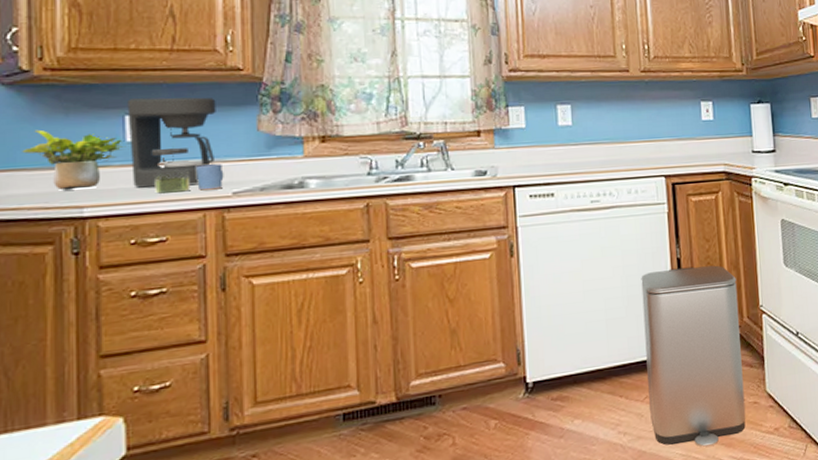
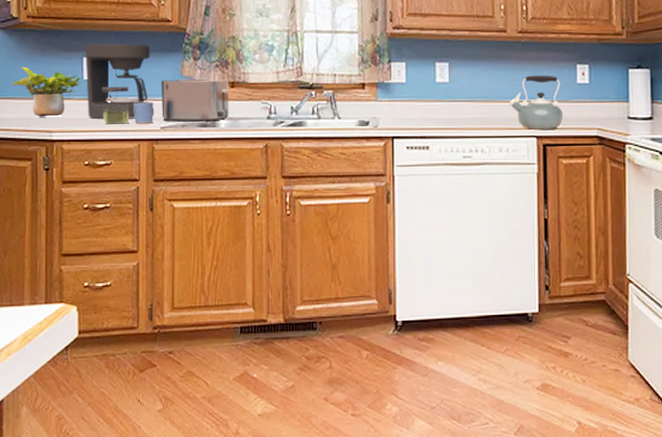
toaster: none [231,133,321,185] -> present [161,78,230,122]
kettle: none [635,113,691,169] -> present [509,75,564,130]
pedal bin: present [641,265,746,447] -> none [508,228,606,406]

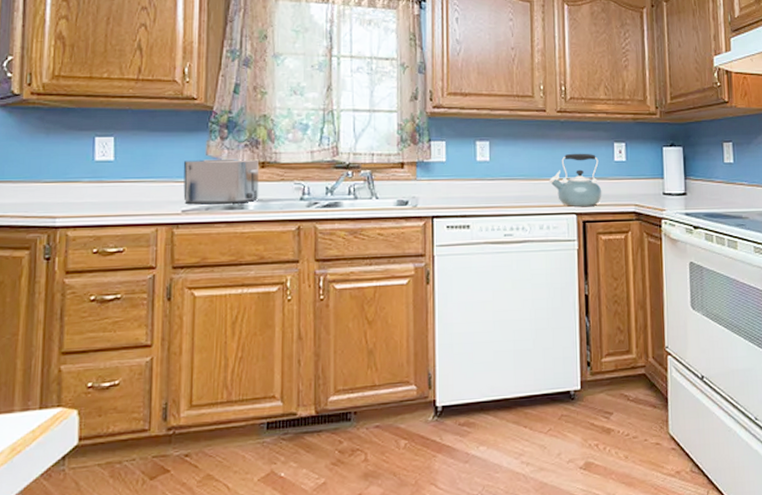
potted plant: present [12,66,84,118] -> none [9,147,95,203]
coffee maker: present [85,43,150,119] -> none [97,122,172,203]
jar: present [101,86,129,124] -> none [115,167,147,208]
mug: present [133,102,154,124] -> none [151,184,175,207]

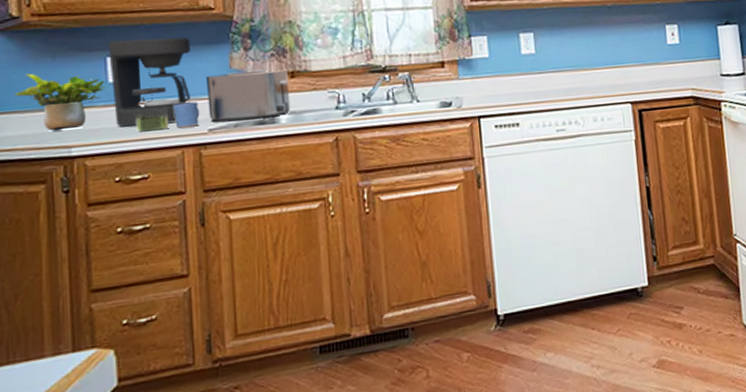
potted plant: none [9,147,95,203] -> present [14,73,109,132]
coffee maker: none [97,122,172,203] -> present [108,37,192,127]
jar: none [115,167,147,208] -> present [131,87,169,132]
mug: none [151,184,175,207] -> present [173,102,200,128]
kettle: present [549,153,602,207] -> none [599,38,657,96]

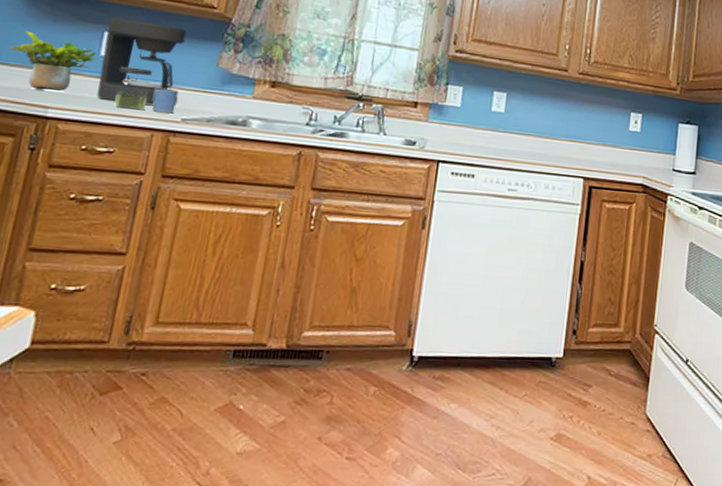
toaster: present [205,69,291,122] -> none [185,68,270,120]

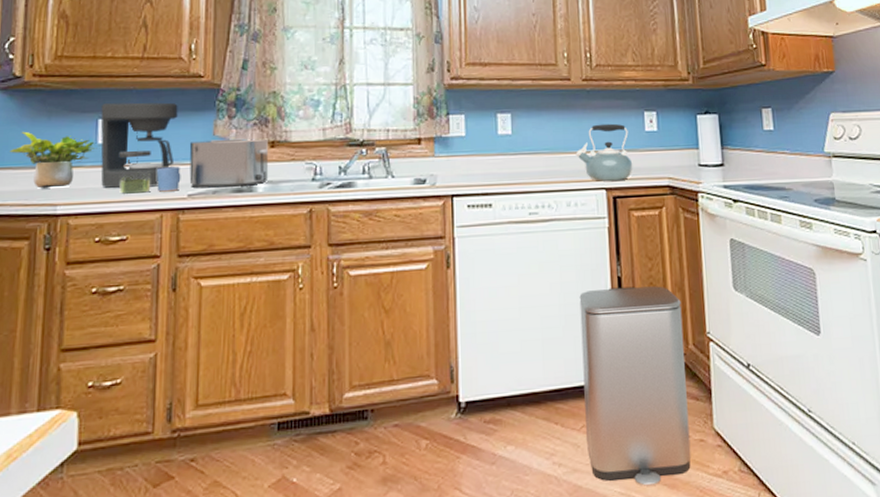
toaster: none [185,68,270,120] -> present [189,138,269,188]
pedal bin: none [526,270,635,459] -> present [579,286,691,486]
kettle: none [561,116,614,173] -> present [575,123,633,182]

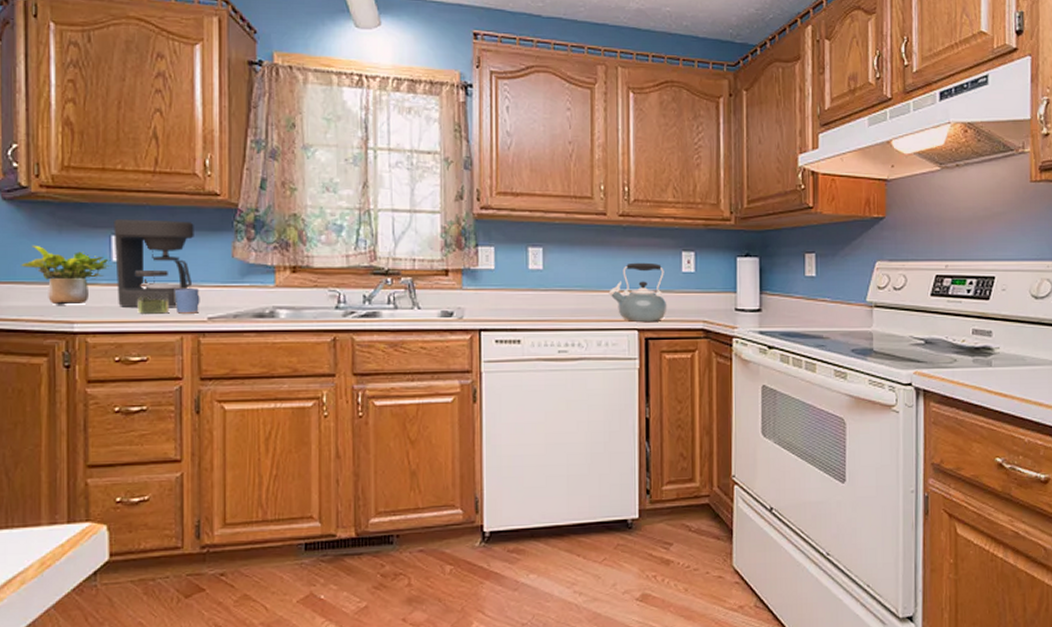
toaster: present [189,138,269,188] -> none [207,262,291,312]
pedal bin: present [579,286,691,486] -> none [606,428,709,616]

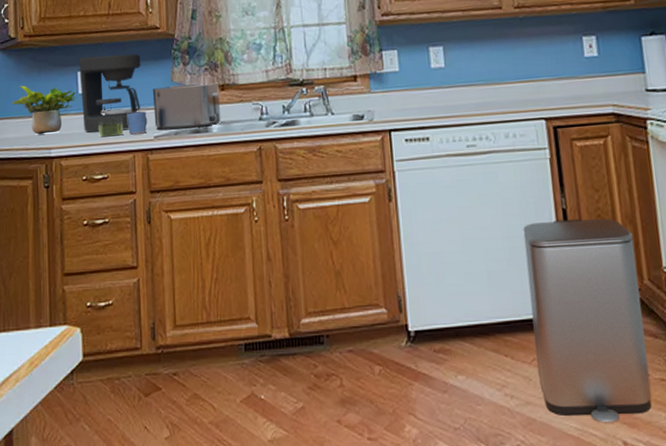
toaster: none [207,262,291,312] -> present [152,82,221,130]
pedal bin: none [606,428,709,616] -> present [523,218,652,423]
kettle: present [608,262,667,323] -> none [511,50,574,111]

